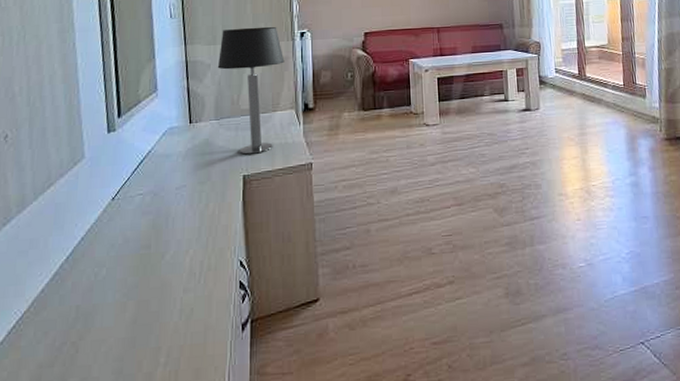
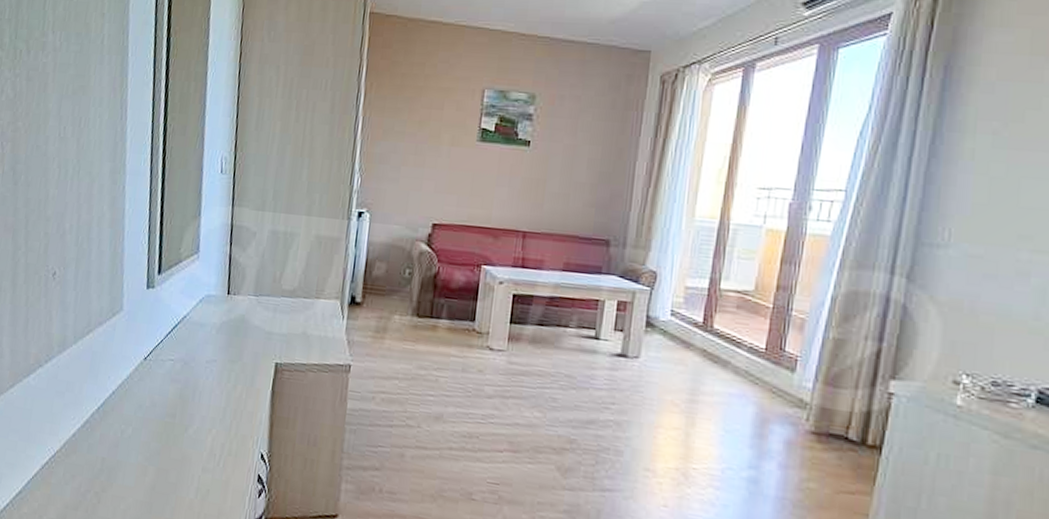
table lamp: present [217,26,285,155] -> none [263,195,337,342]

